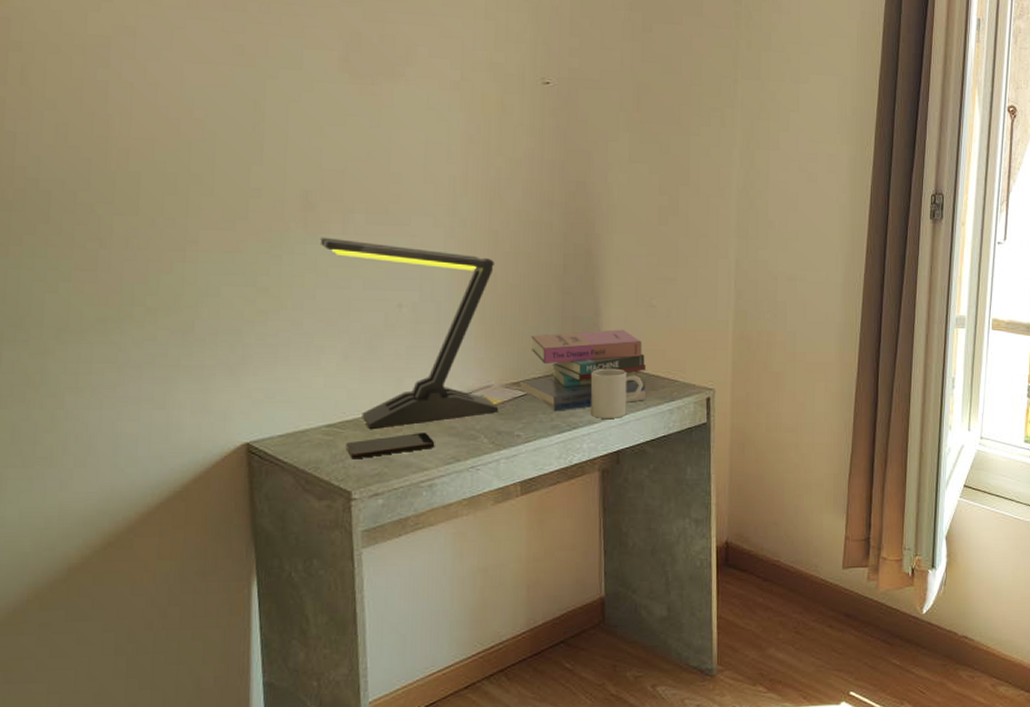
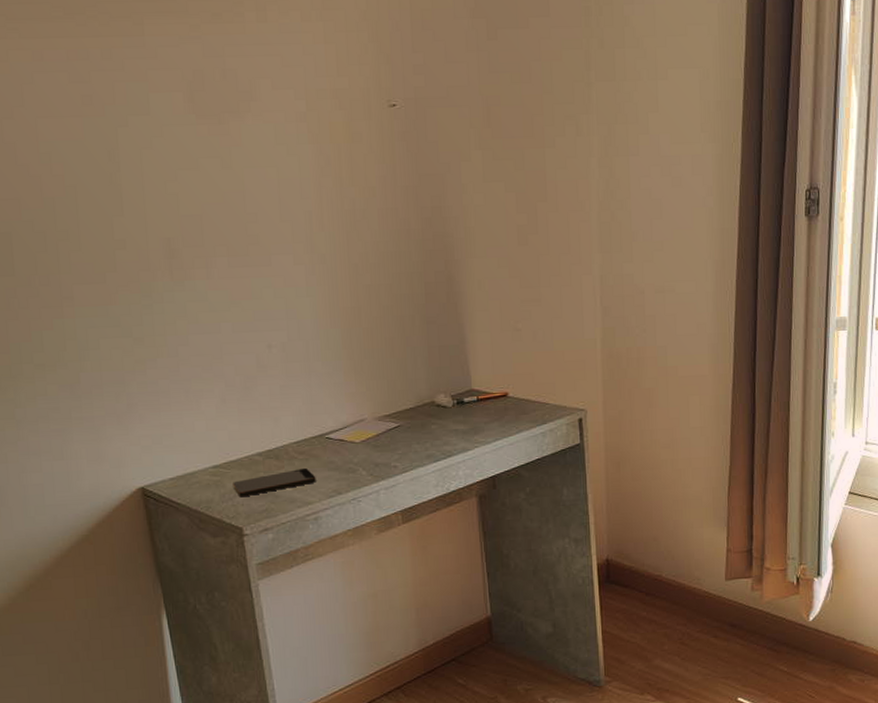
desk lamp: present [319,237,499,429] -> none [186,283,374,468]
books: present [520,329,646,412] -> none [393,355,518,441]
mug: present [590,368,644,418] -> none [461,394,515,445]

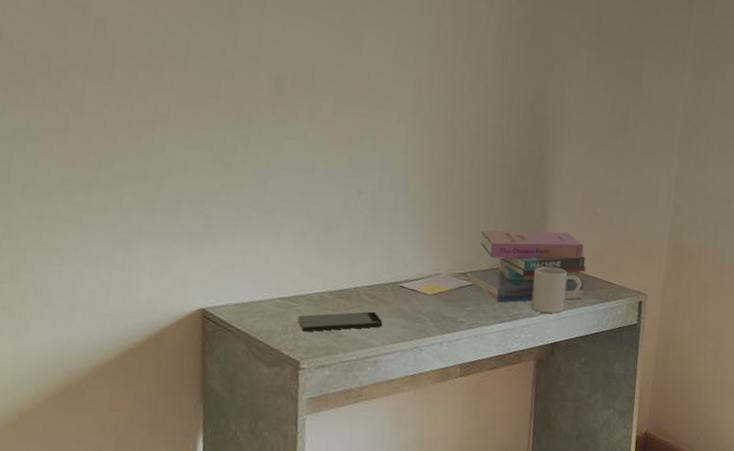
books: none [393,355,518,441] -> present [467,230,586,303]
mug: none [461,394,515,445] -> present [531,266,583,313]

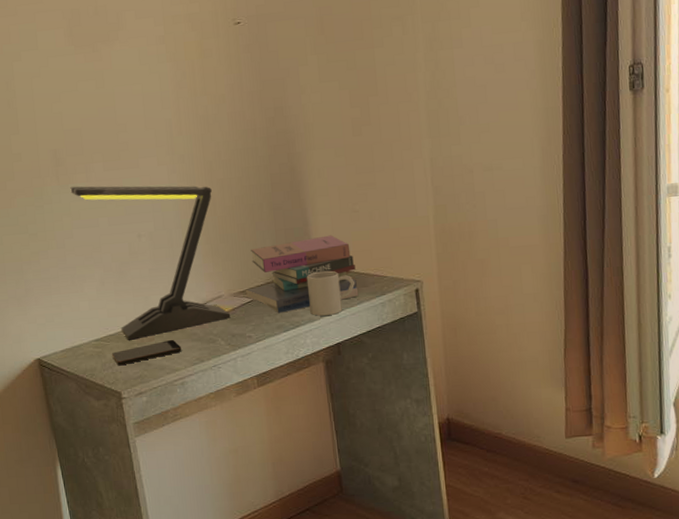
desk lamp: none [287,121,452,305] -> present [70,185,231,340]

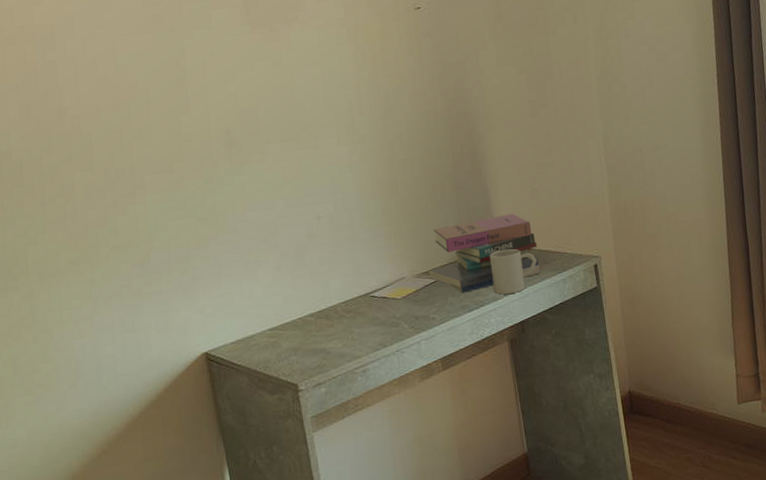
desk lamp: present [70,185,231,340] -> none [244,166,414,328]
phone: present [112,339,182,366] -> none [288,324,363,356]

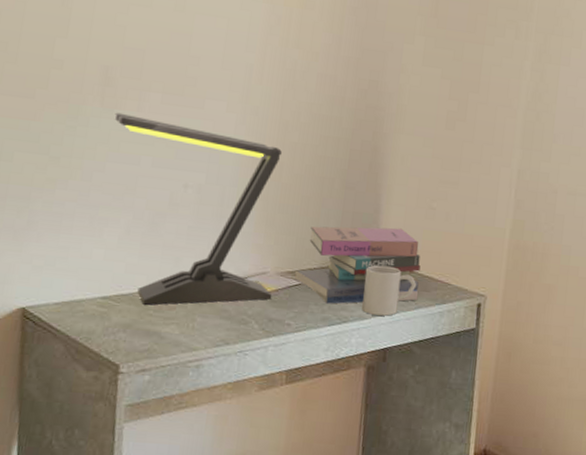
desk lamp: none [244,166,414,328] -> present [114,112,282,305]

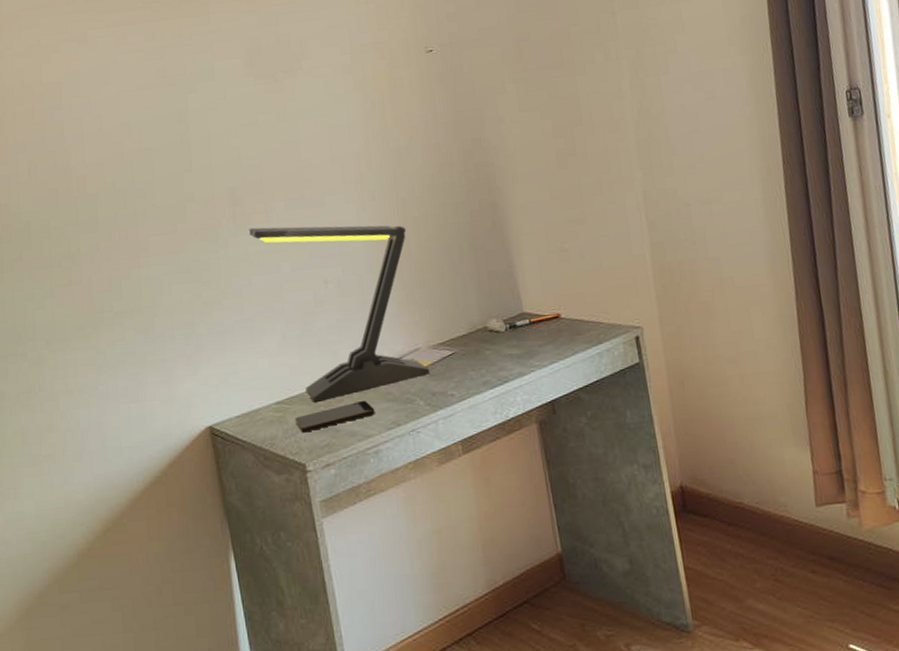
phone: none [118,312,207,334] -> present [295,400,375,433]
books: present [295,226,421,304] -> none [446,277,573,367]
mug: present [362,265,417,316] -> none [513,317,569,370]

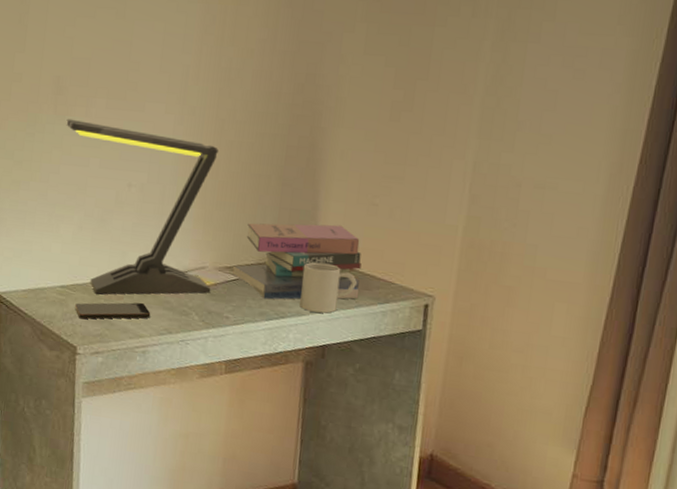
books: none [446,277,573,367] -> present [233,223,361,300]
mug: none [513,317,569,370] -> present [300,262,358,314]

